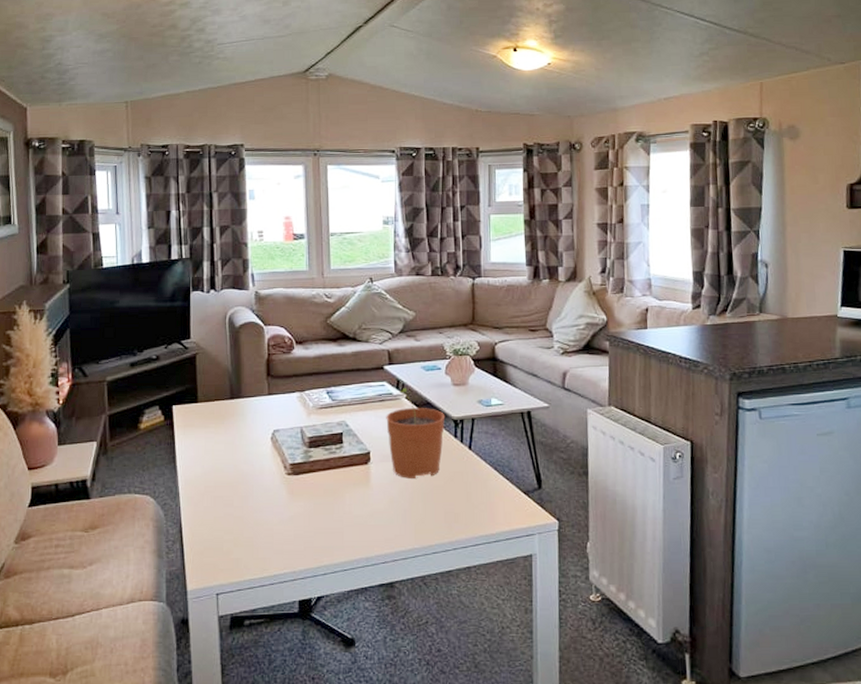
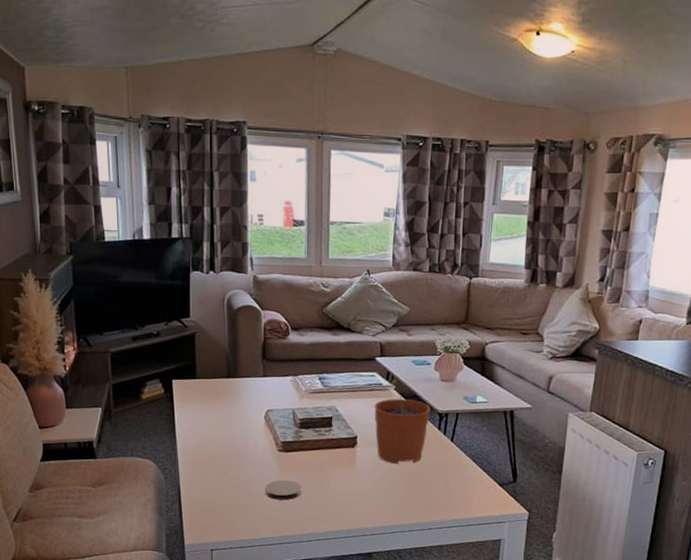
coaster: none [274,506,314,530] -> present [264,480,301,501]

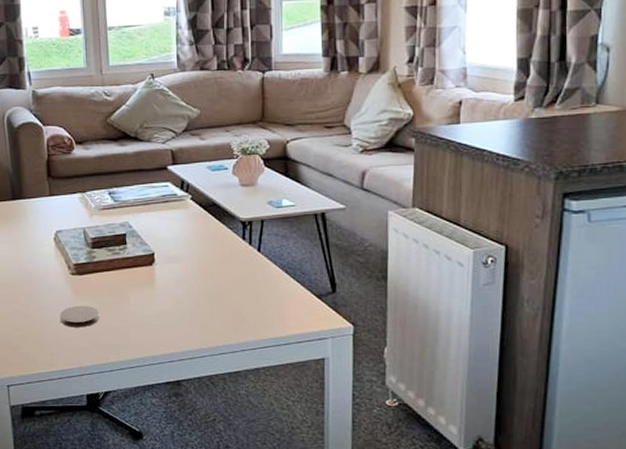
plant pot: present [374,379,431,464] -> none [170,187,233,280]

